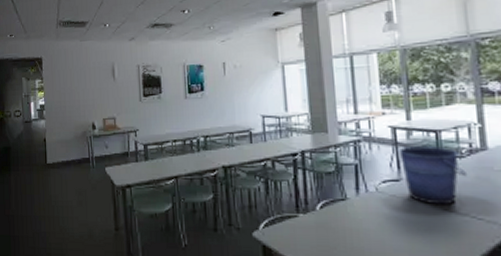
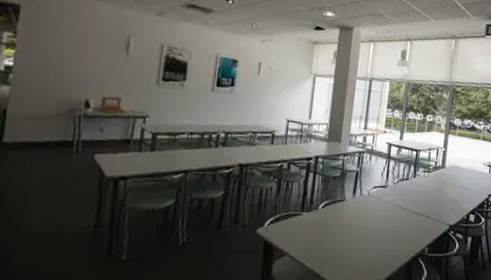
bucket: present [398,146,467,206] -> none [389,160,430,208]

